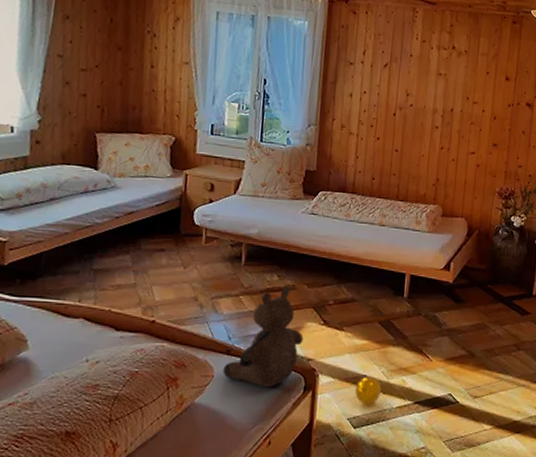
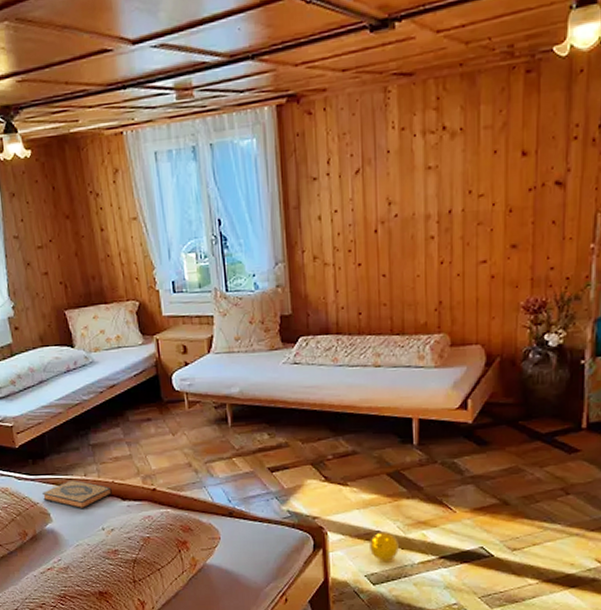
hardback book: none [23,305,106,338] -> present [42,480,112,509]
teddy bear: present [223,286,304,387] -> none [228,444,305,547]

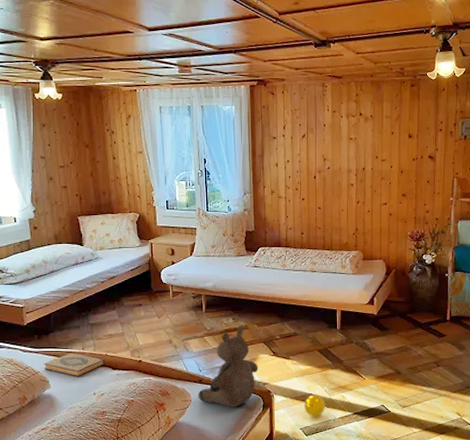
teddy bear: none [228,444,305,547] -> present [198,326,258,407]

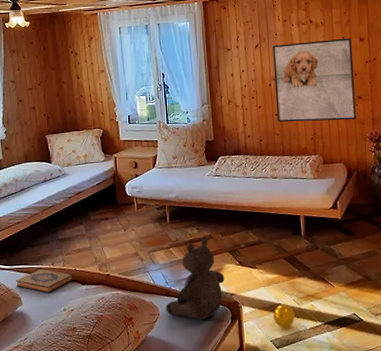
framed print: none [320,134,400,217] -> present [272,38,356,123]

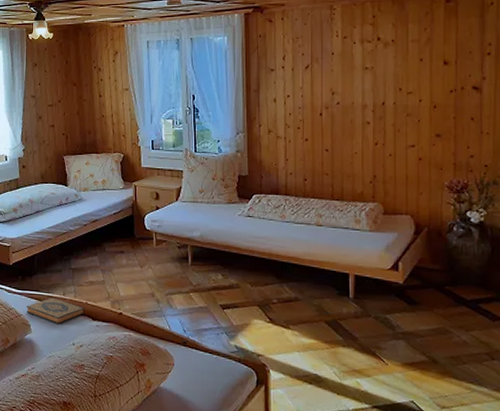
teddy bear: present [166,236,225,320] -> none [182,284,251,379]
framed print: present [272,38,356,123] -> none [327,60,433,163]
ball: present [273,304,295,328] -> none [308,375,334,405]

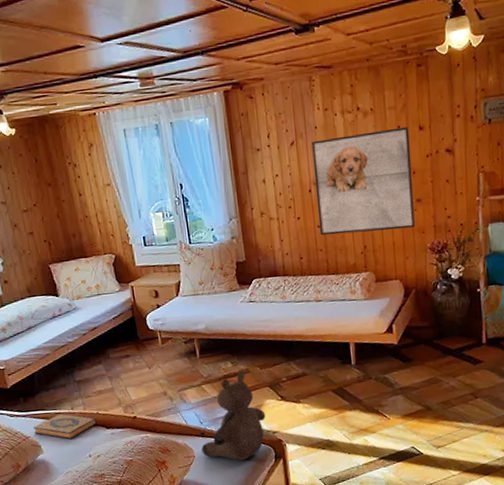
teddy bear: none [182,284,251,379] -> present [201,370,266,461]
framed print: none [327,60,433,163] -> present [311,126,415,236]

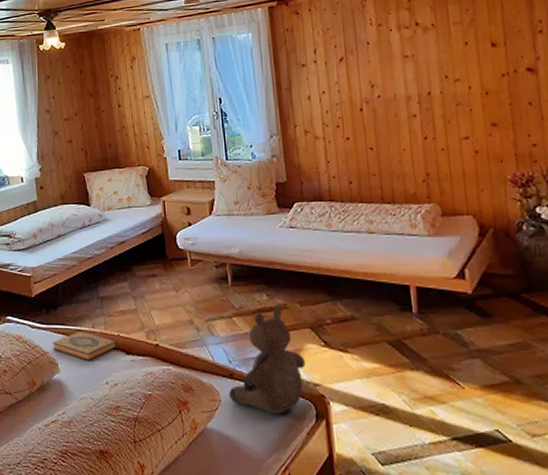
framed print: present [311,126,415,236] -> none [363,43,490,159]

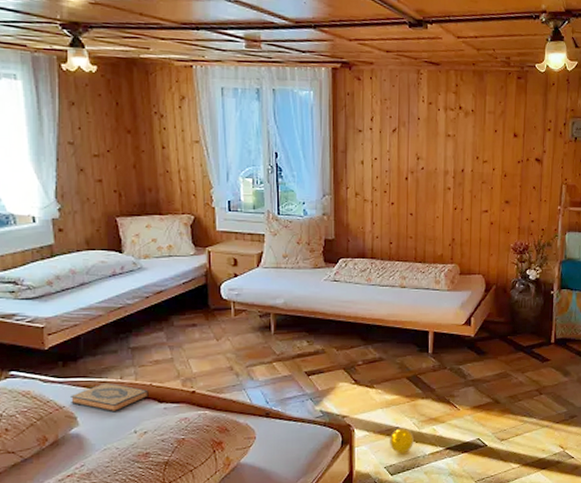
teddy bear: present [229,305,306,414] -> none [264,350,337,445]
ball: none [375,405,407,439] -> present [390,428,414,454]

